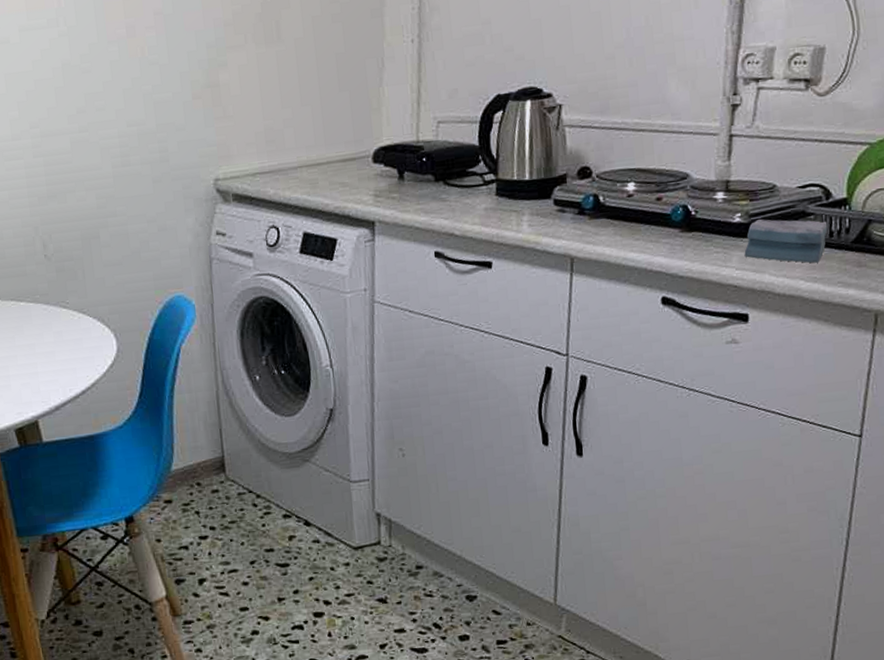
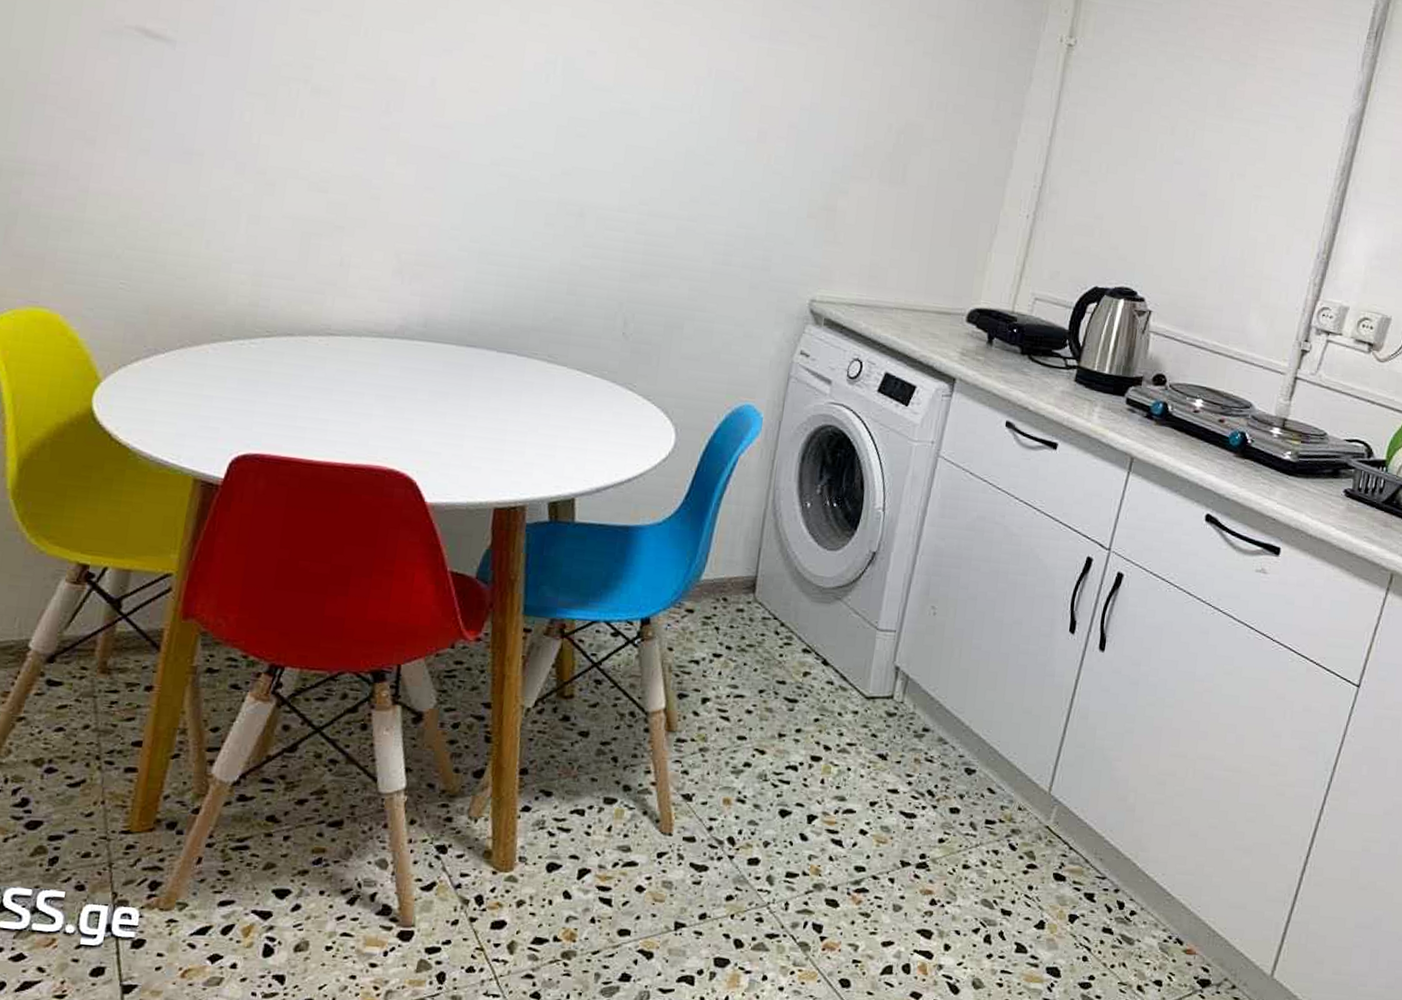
sponge: present [744,218,828,264] -> none [1287,461,1365,514]

